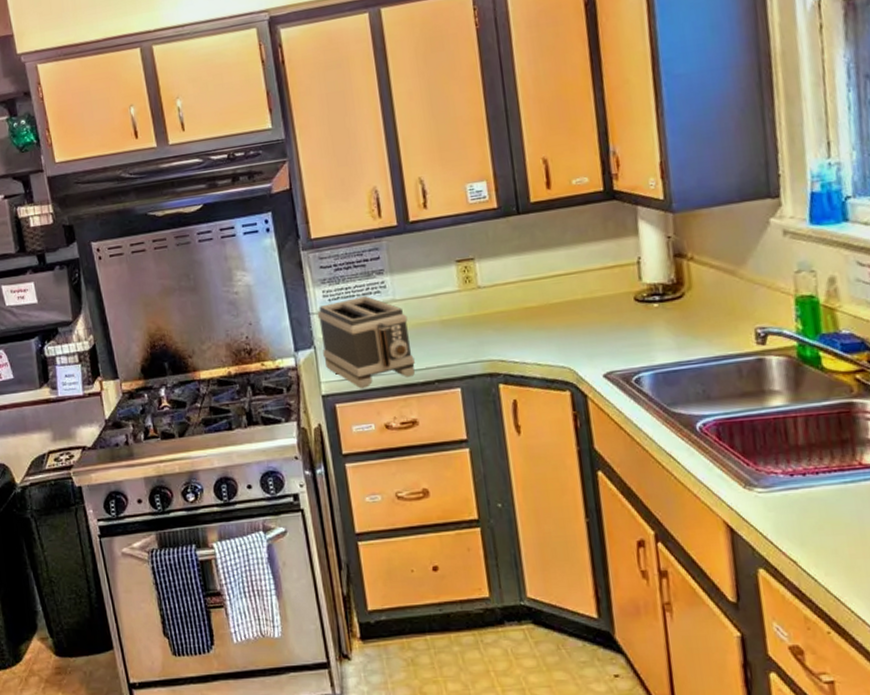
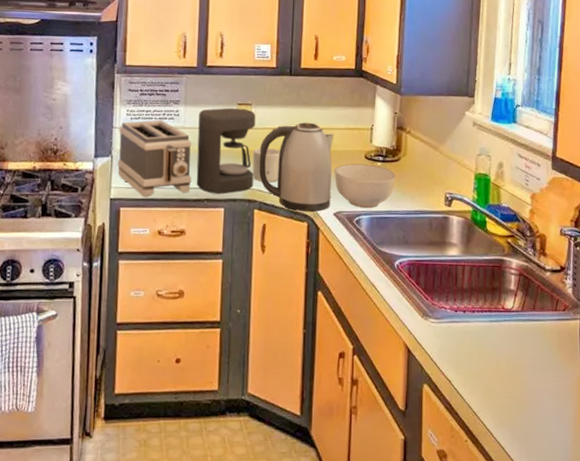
coffee maker: none [410,265,493,374] -> present [196,107,256,195]
mug: none [485,307,524,350] -> present [252,147,281,182]
kettle: none [493,268,598,379] -> present [258,122,334,211]
bowl: none [595,308,682,363] -> present [334,163,396,208]

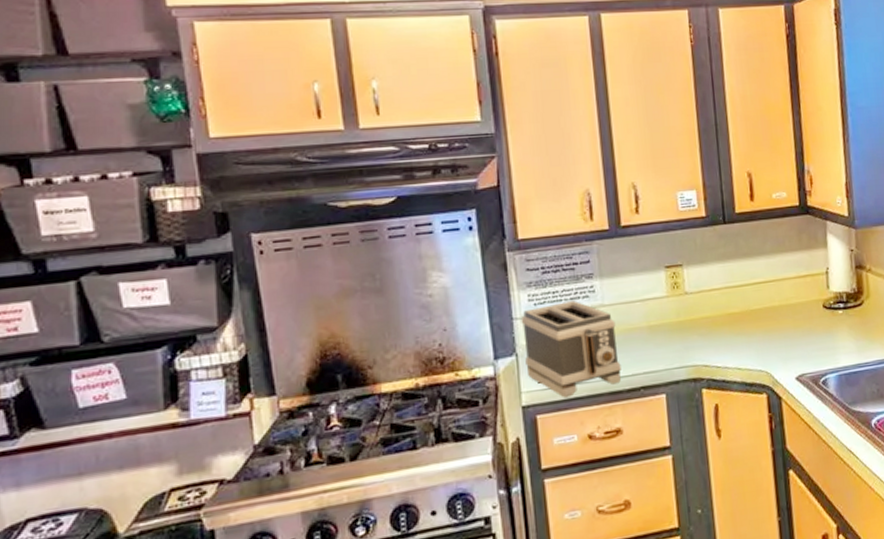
coffee maker: present [196,107,256,195] -> none [619,271,697,380]
mug: present [252,147,281,182] -> none [691,313,727,356]
kettle: present [258,122,334,211] -> none [698,276,791,382]
bowl: present [334,163,396,208] -> none [789,314,861,366]

